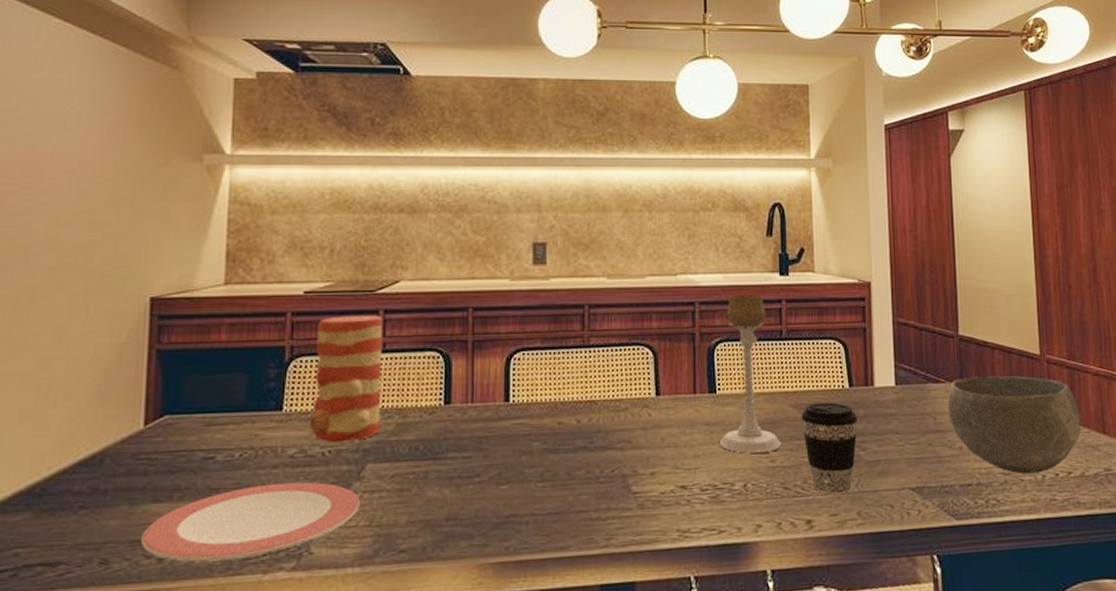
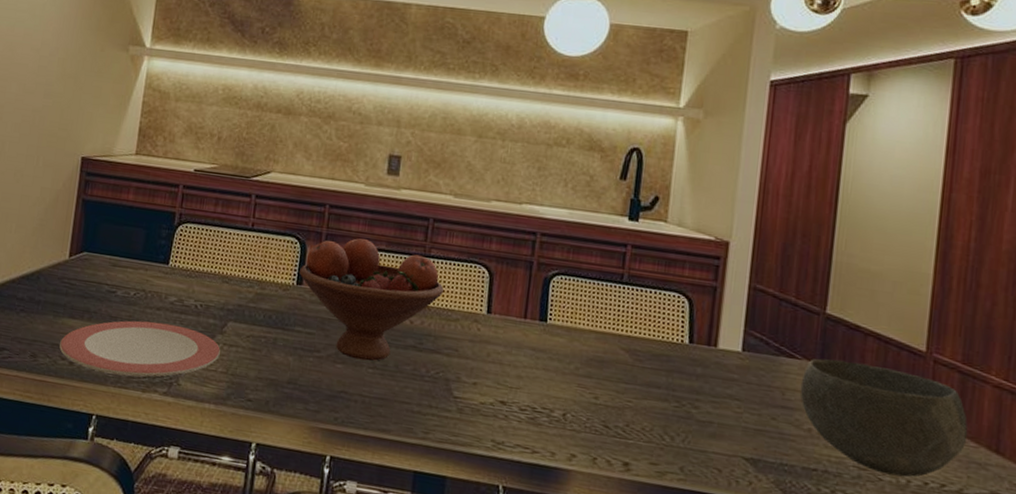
vase: present [310,315,383,443] -> none [188,194,254,301]
fruit bowl: none [446,340,608,475] -> present [299,238,444,361]
candle holder: present [720,294,781,454] -> none [544,231,609,389]
coffee cup: present [801,402,857,494] -> none [632,351,694,446]

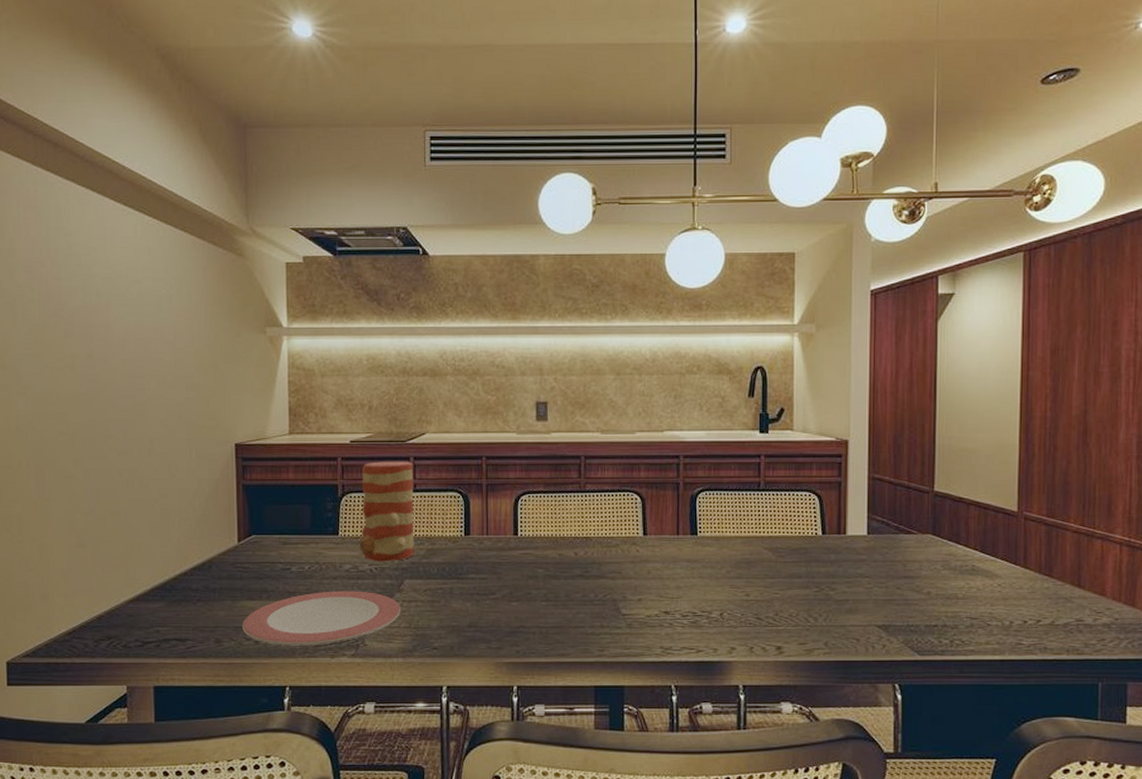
vase: none [188,194,254,301] -> present [360,461,415,562]
fruit bowl: present [299,238,444,361] -> none [465,484,601,595]
bowl: present [800,358,968,477] -> none [918,529,1055,620]

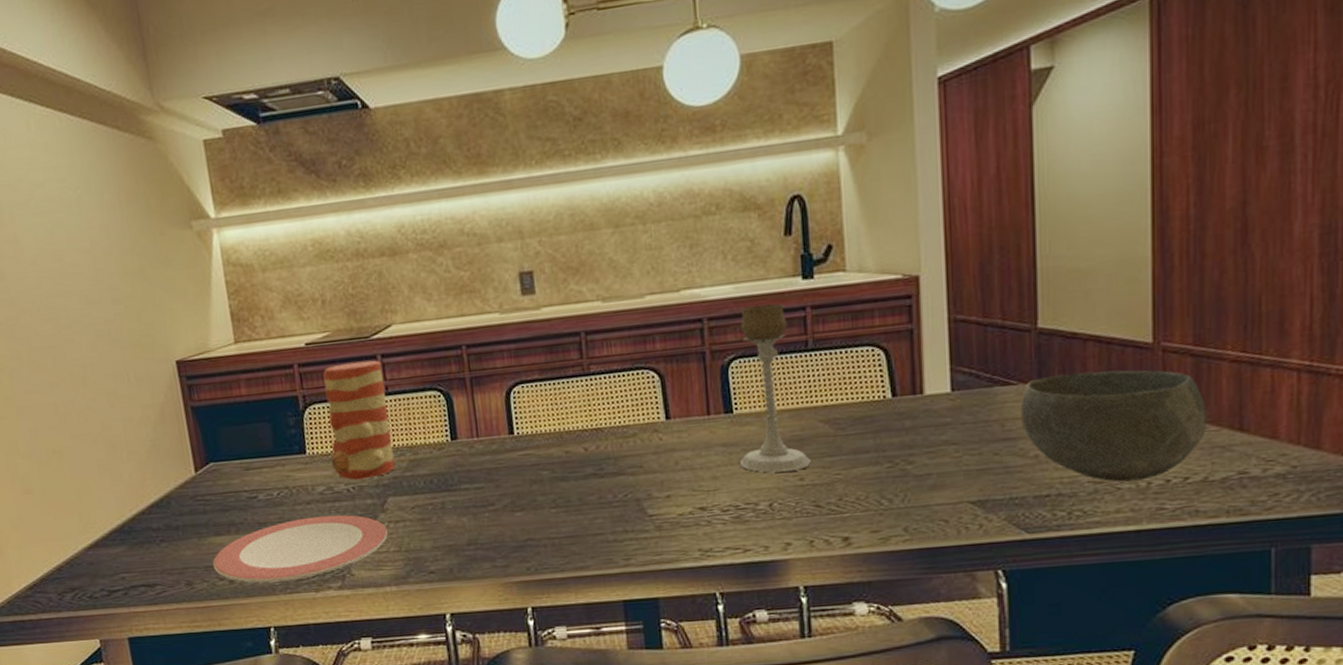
candle holder: none [700,449,756,587] -> present [740,303,811,473]
bowl: none [918,529,1055,620] -> present [1020,369,1208,482]

